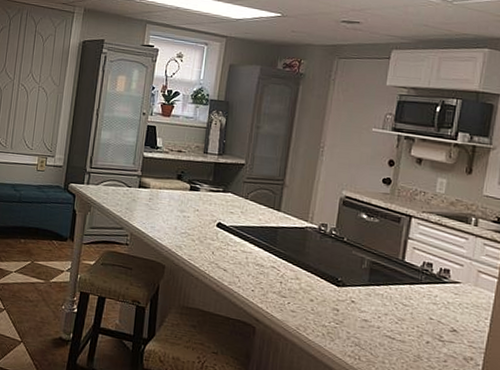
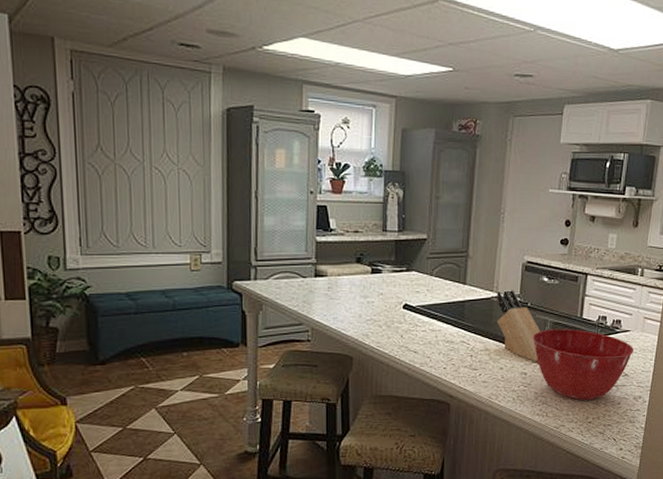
knife block: none [309,222,357,300] -> present [496,290,541,362]
mixing bowl: none [347,267,465,352] -> present [532,329,634,400]

